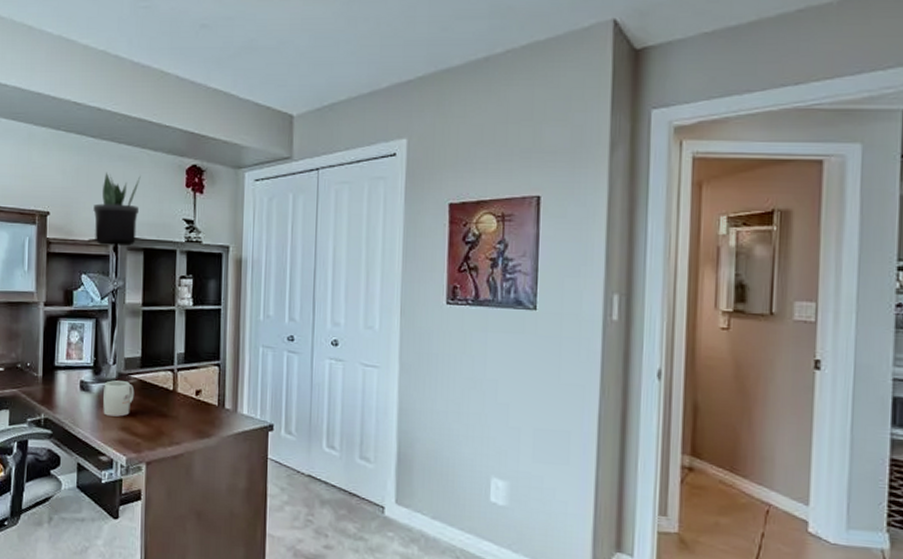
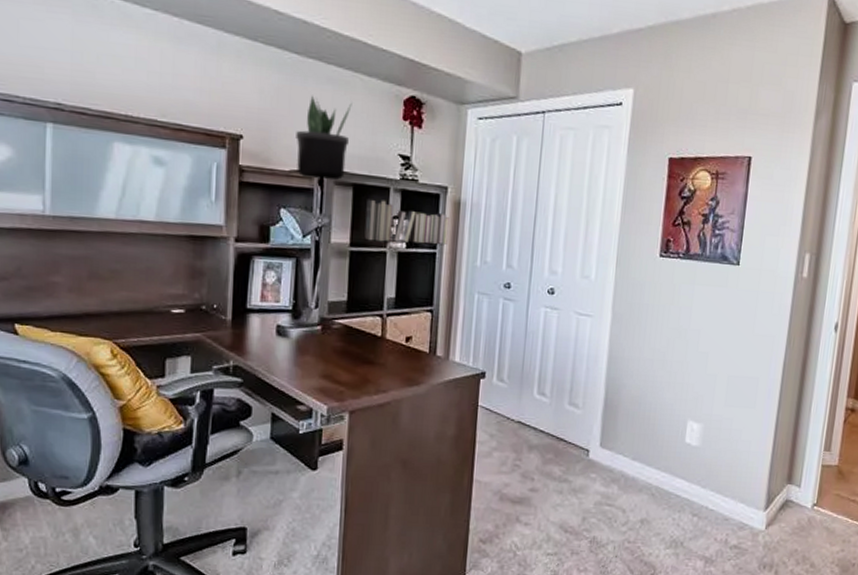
mug: present [102,380,135,417] -> none [302,325,339,364]
books: none [155,261,180,301] -> present [364,198,393,242]
books: none [177,270,232,302] -> present [389,210,449,245]

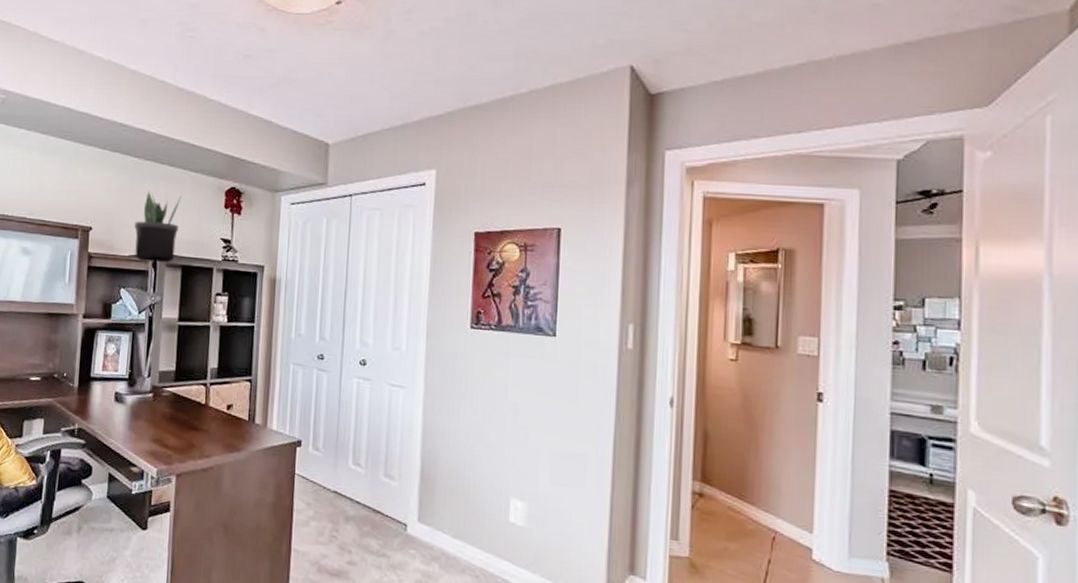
books: present [364,198,393,242] -> none [191,278,216,317]
books: present [389,210,449,245] -> none [213,288,266,319]

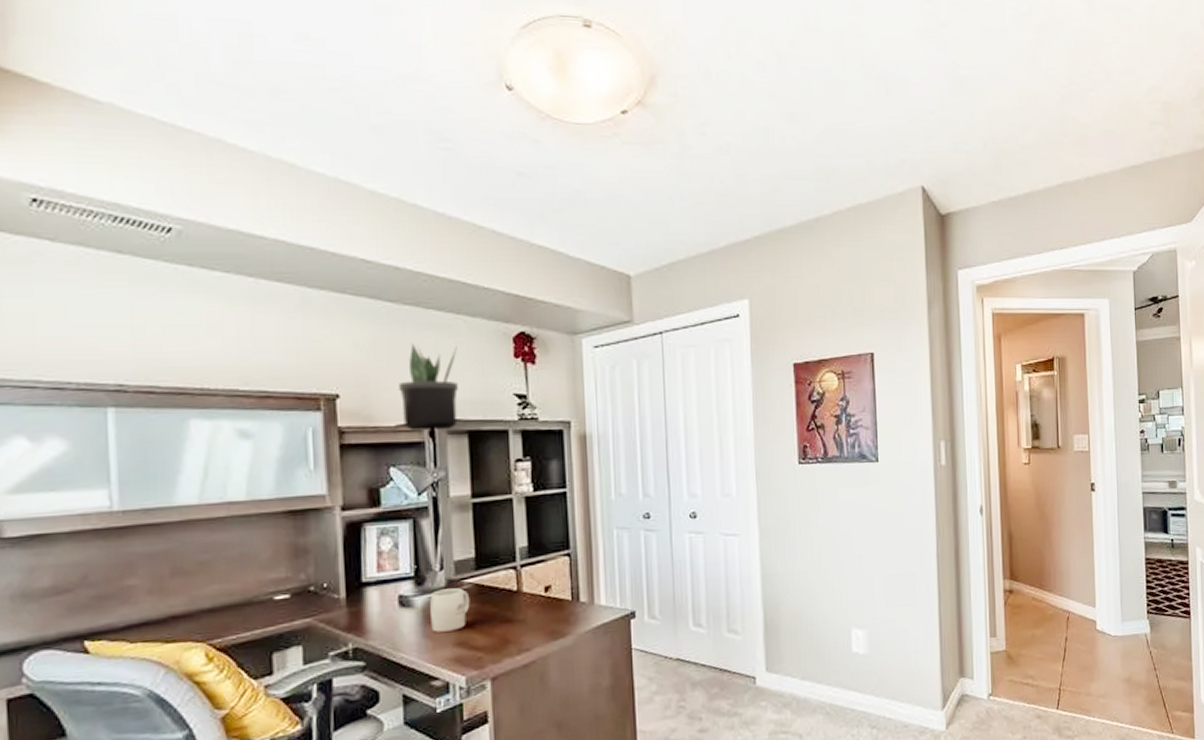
mug: none [136,393,168,429] -> present [429,588,470,632]

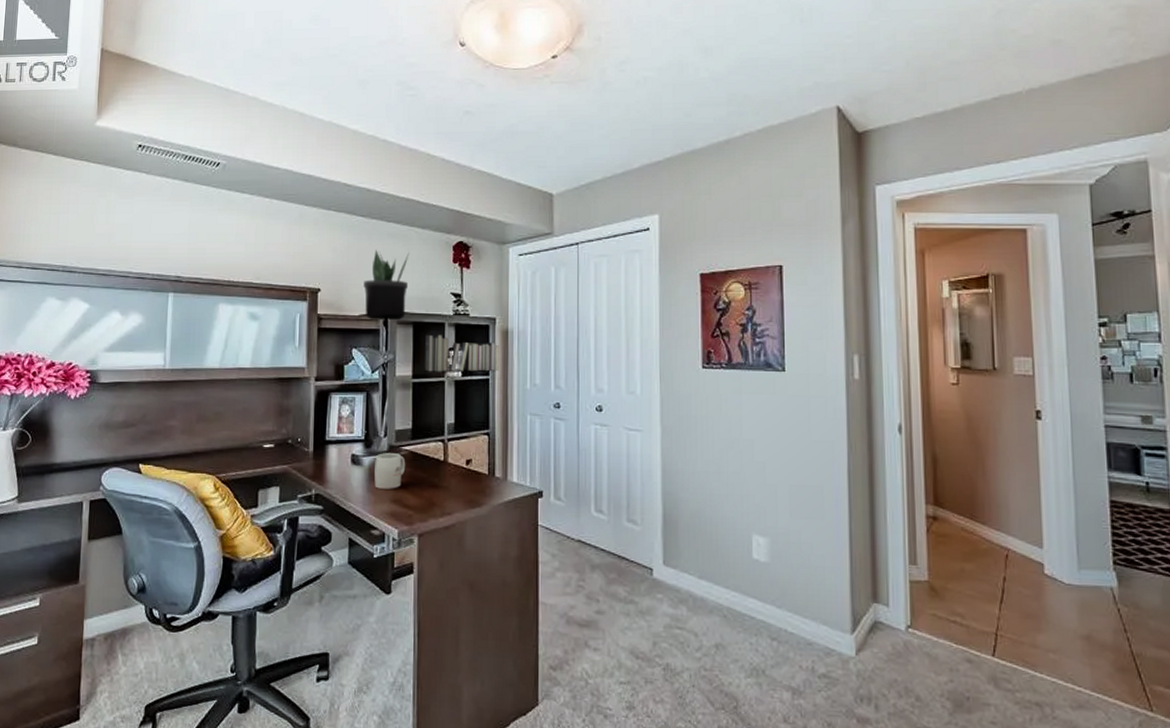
books: none [485,444,516,489] -> present [425,334,448,372]
books: none [514,449,577,486] -> present [447,341,499,372]

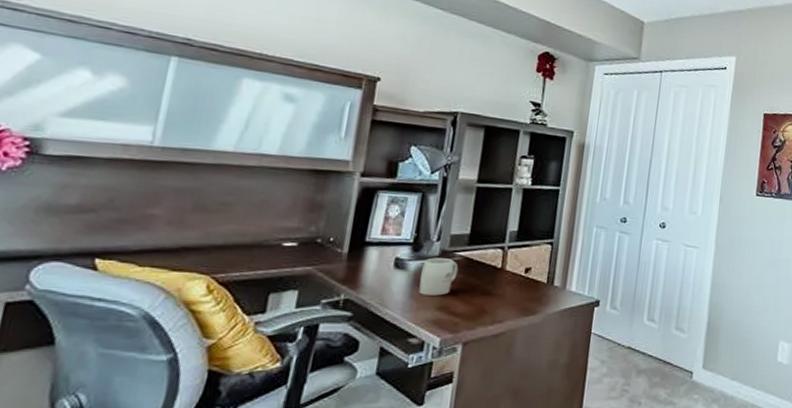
planter: present [363,249,410,320] -> none [431,46,490,122]
books: present [425,334,448,372] -> none [492,139,522,179]
books: present [447,341,499,372] -> none [516,150,574,183]

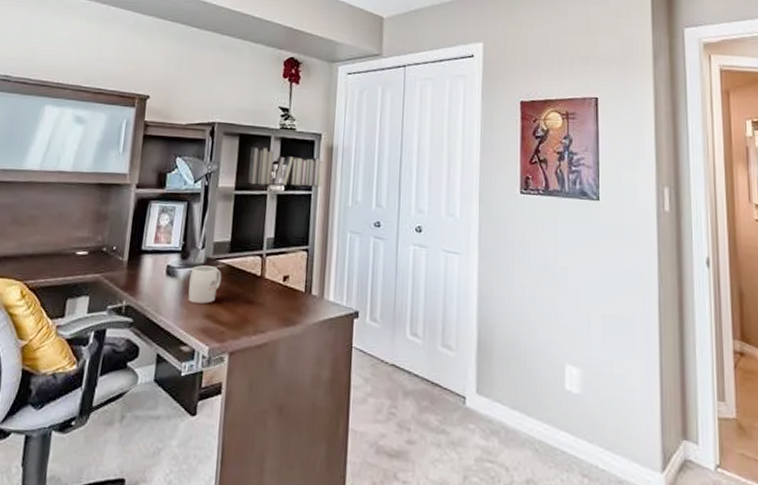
books: none [492,139,522,179] -> present [248,146,274,185]
books: none [516,150,574,183] -> present [270,156,323,187]

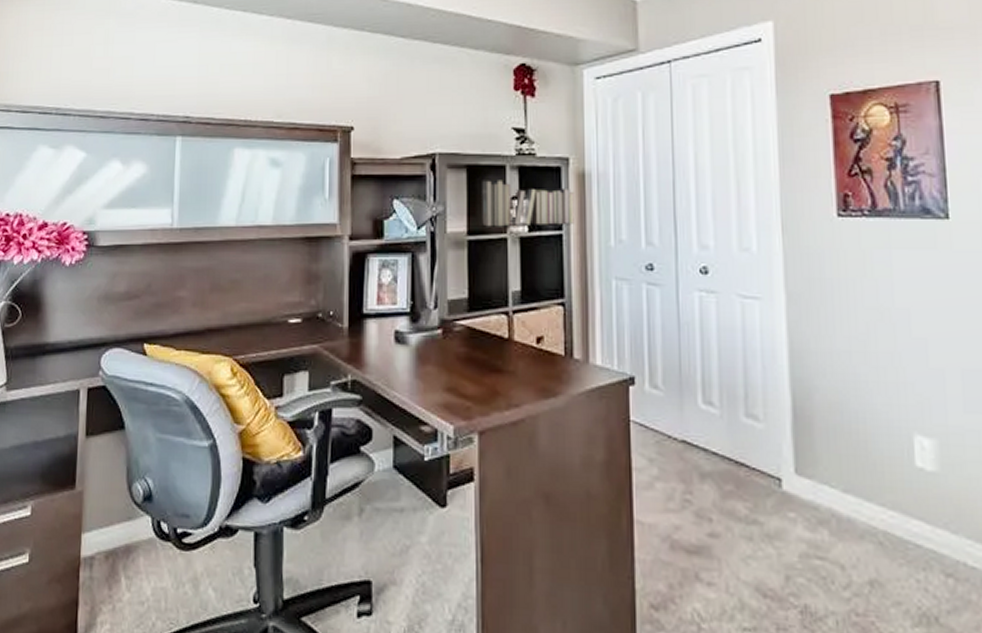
mug: present [188,265,222,304] -> none [422,329,461,374]

